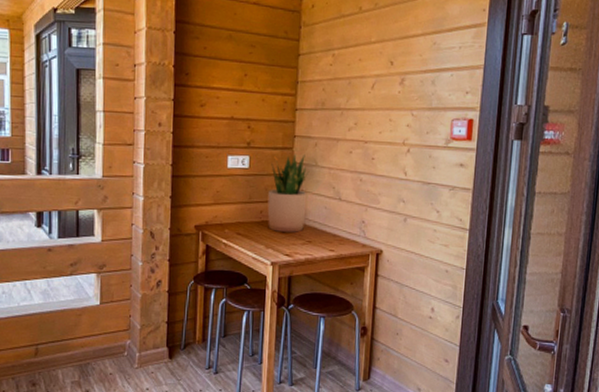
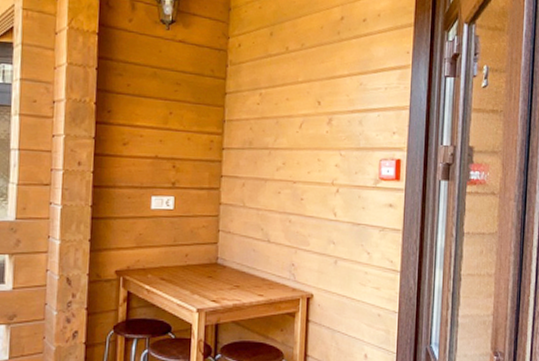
planter: present [267,153,308,232] -> none [193,193,236,277]

